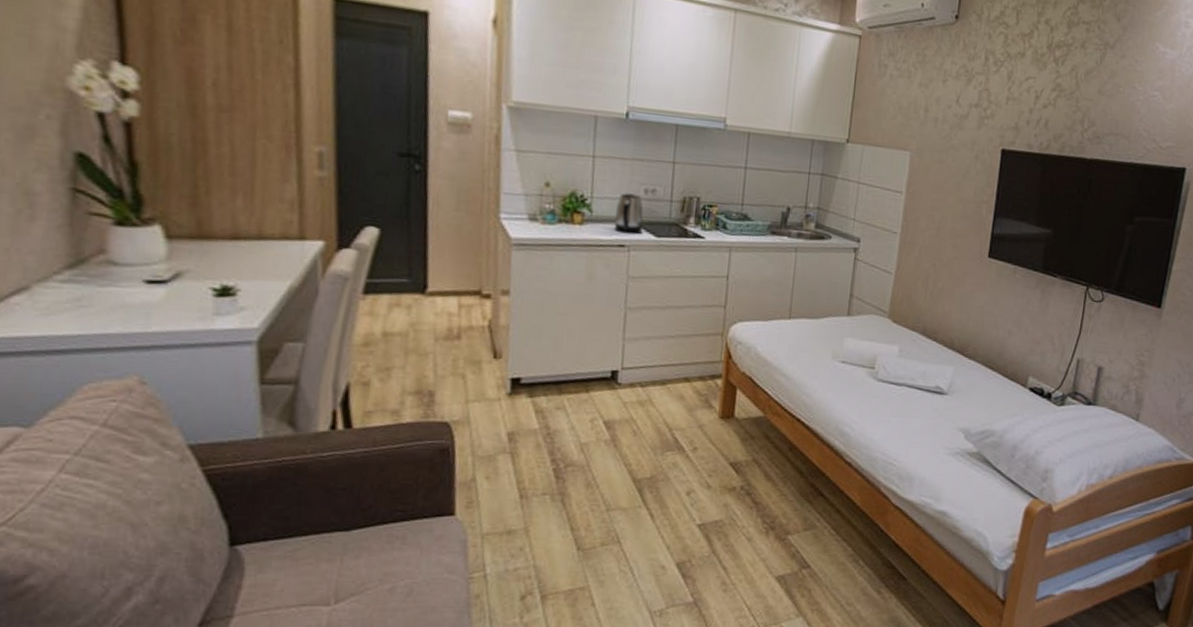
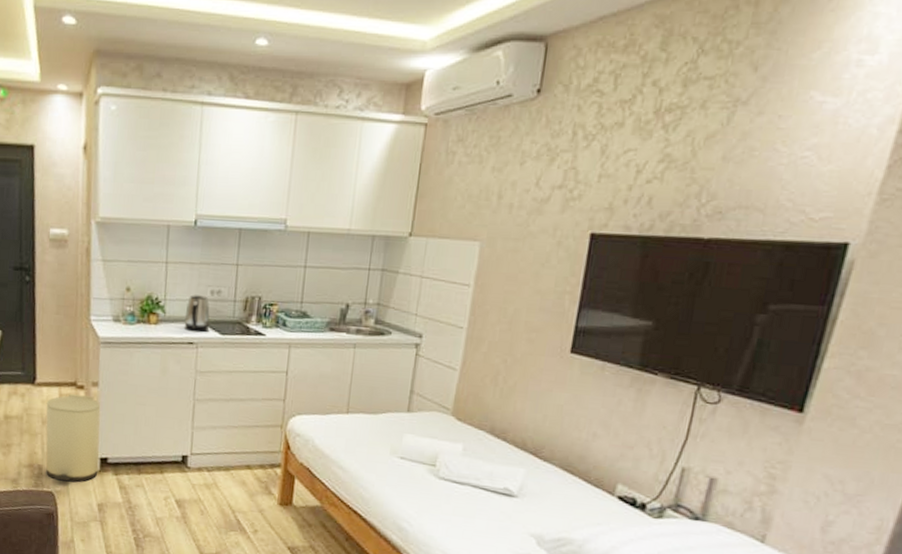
pedal bin: none [439,304,512,409] -> present [45,394,101,482]

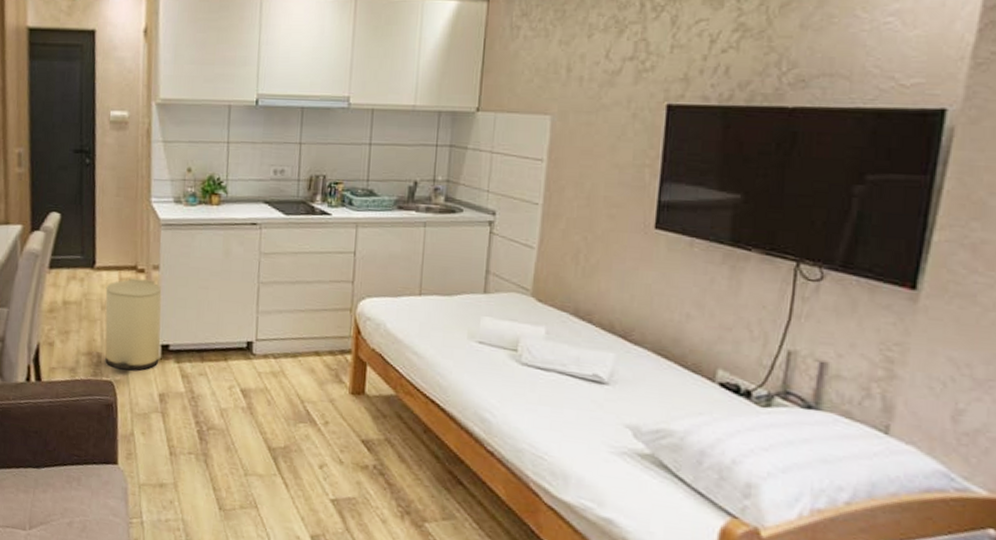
kettle: present [184,295,210,333] -> none [246,174,273,213]

